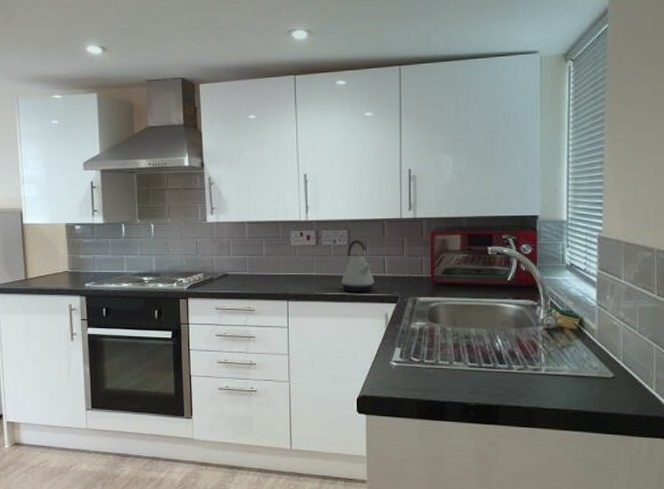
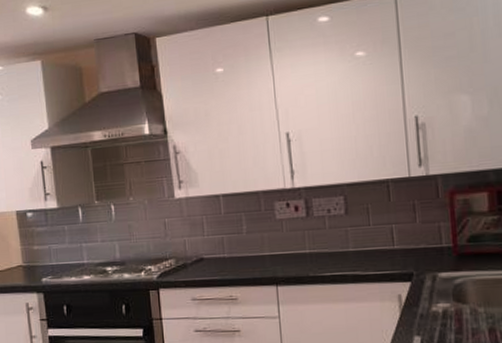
kettle: present [341,240,375,293] -> none [340,207,382,272]

